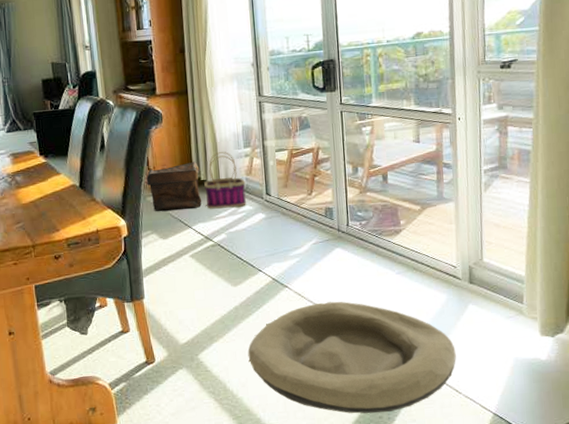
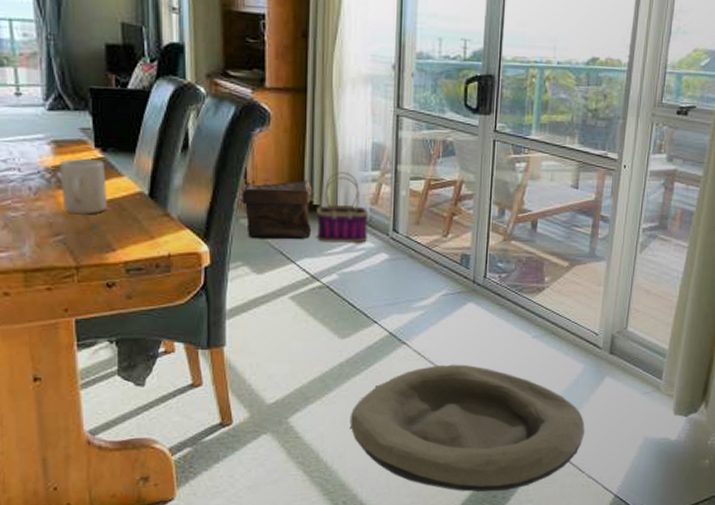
cup: none [16,164,51,207] -> present [59,159,107,215]

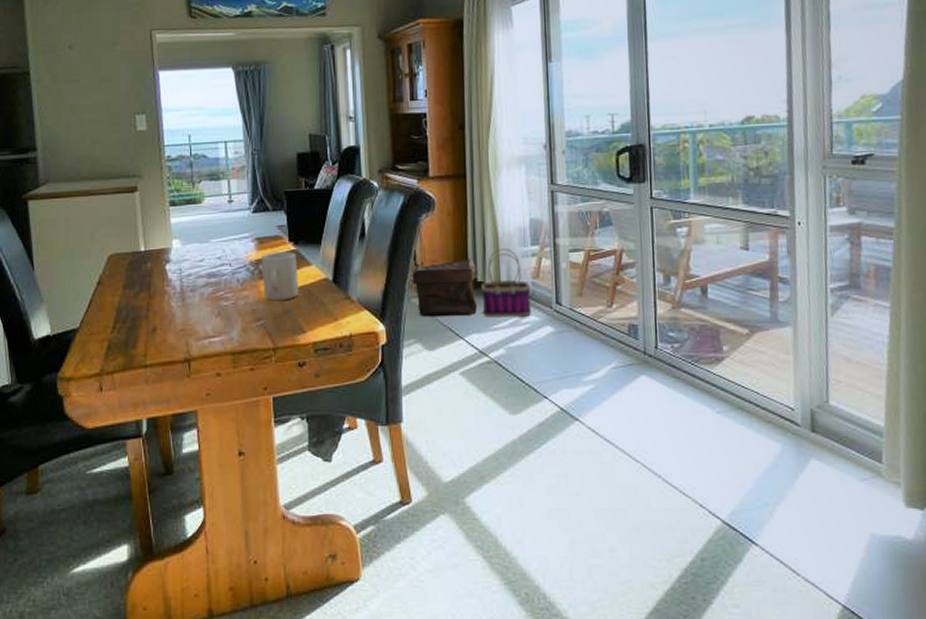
dog bed: present [349,364,585,492] -> none [526,442,793,592]

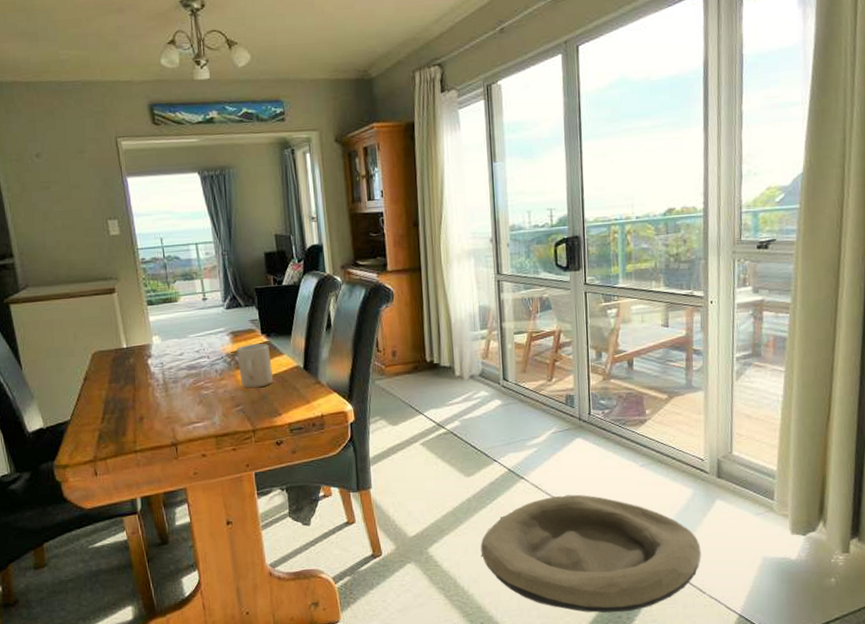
pouch: present [412,258,478,317] -> none [375,343,435,397]
basket: present [481,249,532,317] -> none [437,333,482,395]
dog bed: none [526,442,793,592] -> present [480,494,701,613]

